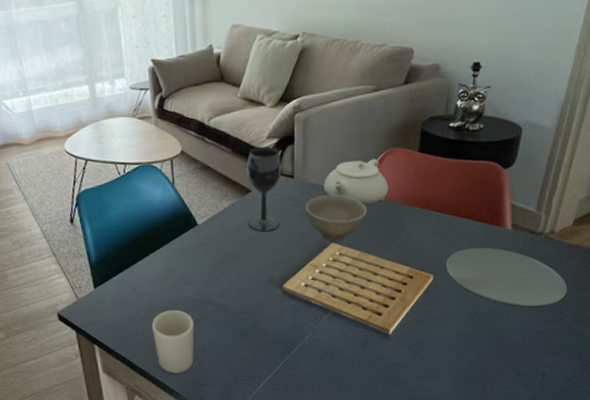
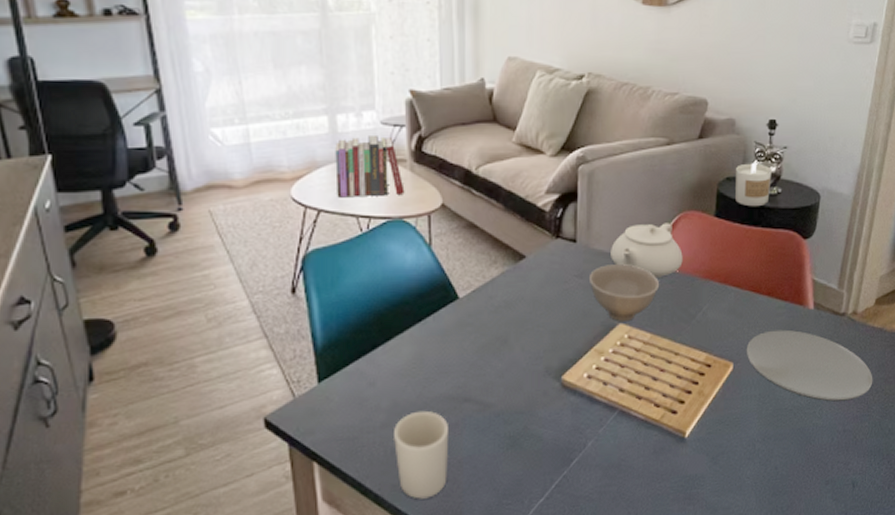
books: none [96,97,151,149] -> present [335,134,405,198]
wine glass: present [247,146,282,232] -> none [520,202,562,309]
candle: none [438,101,474,142] -> present [735,162,772,207]

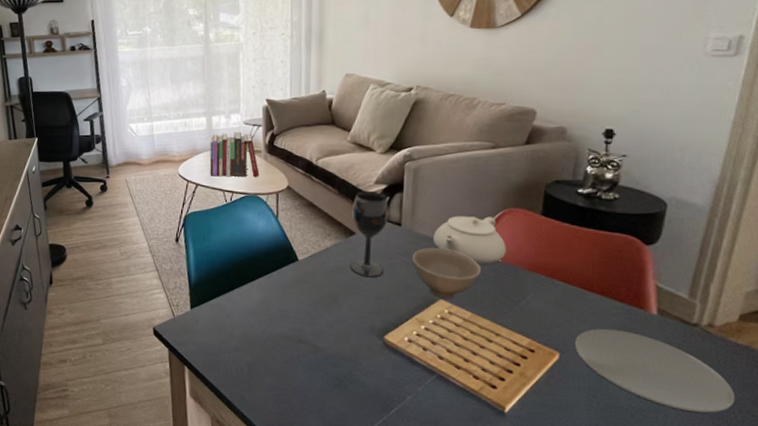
mug: present [394,410,450,499] -> none [243,343,287,413]
wine glass: none [520,202,562,309] -> present [350,190,389,278]
candle: present [735,162,772,207] -> none [565,167,608,210]

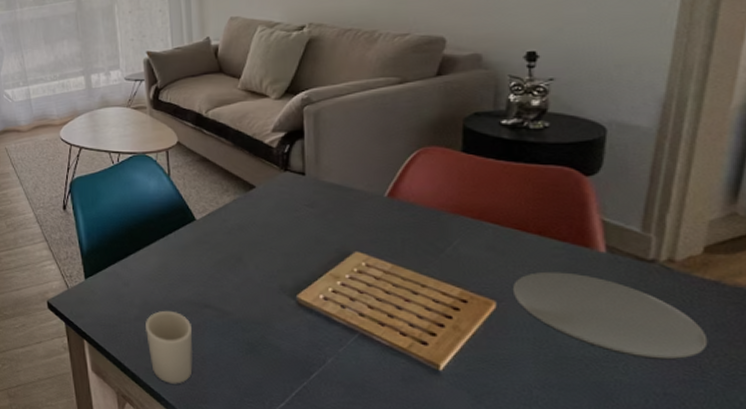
books: present [209,131,259,177] -> none [91,88,146,138]
mug: none [243,343,287,413] -> present [146,310,194,384]
wine glass: present [350,190,389,278] -> none [250,139,290,233]
bowl: present [411,247,482,299] -> none [319,196,400,251]
teapot: present [433,215,506,264] -> none [342,158,425,210]

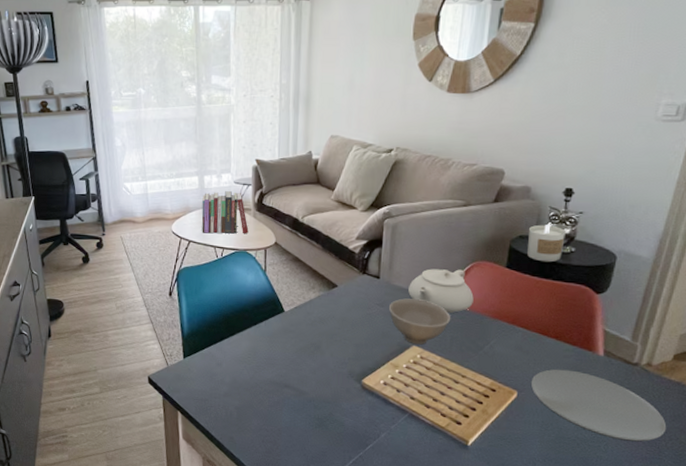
books: none [91,88,146,138] -> present [201,190,249,234]
mug: present [146,310,194,384] -> none [233,388,273,452]
bowl: none [319,196,400,251] -> present [388,298,451,345]
teapot: none [342,158,425,210] -> present [408,268,474,313]
candle: none [486,96,535,142] -> present [527,224,566,263]

